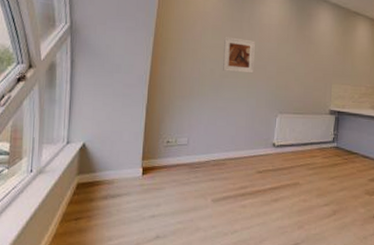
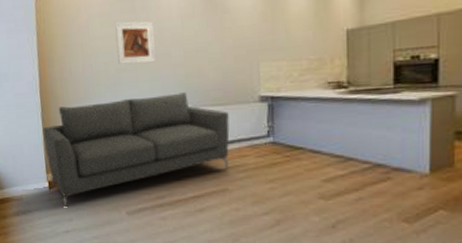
sofa: none [144,100,306,194] -> present [42,92,230,208]

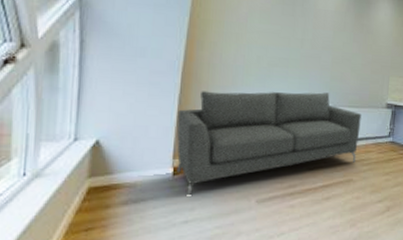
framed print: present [115,21,156,64] -> none [272,21,309,63]

